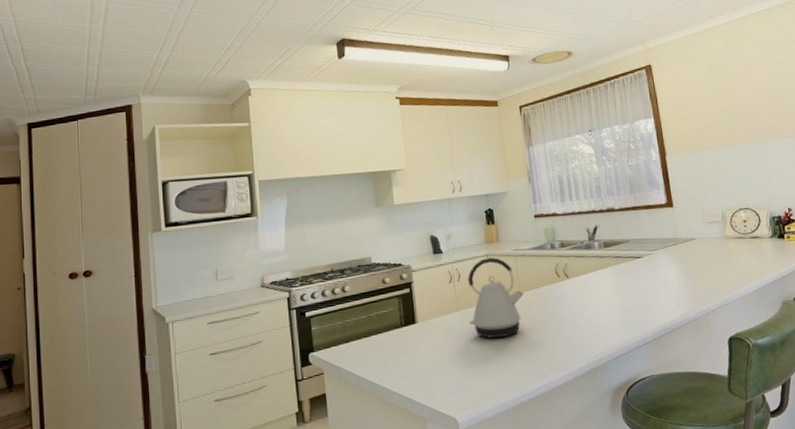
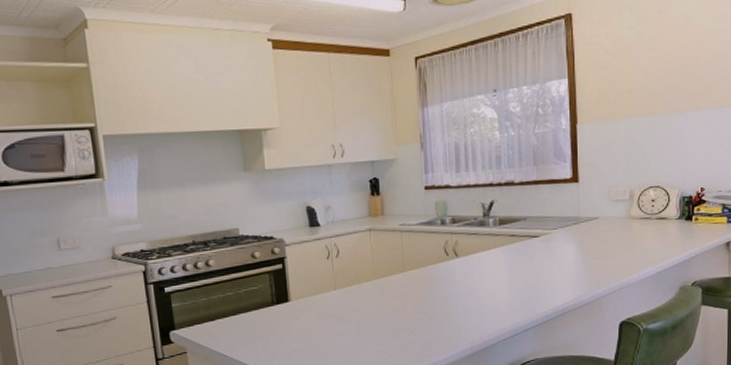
kettle: present [468,257,524,339] -> none [347,232,408,319]

